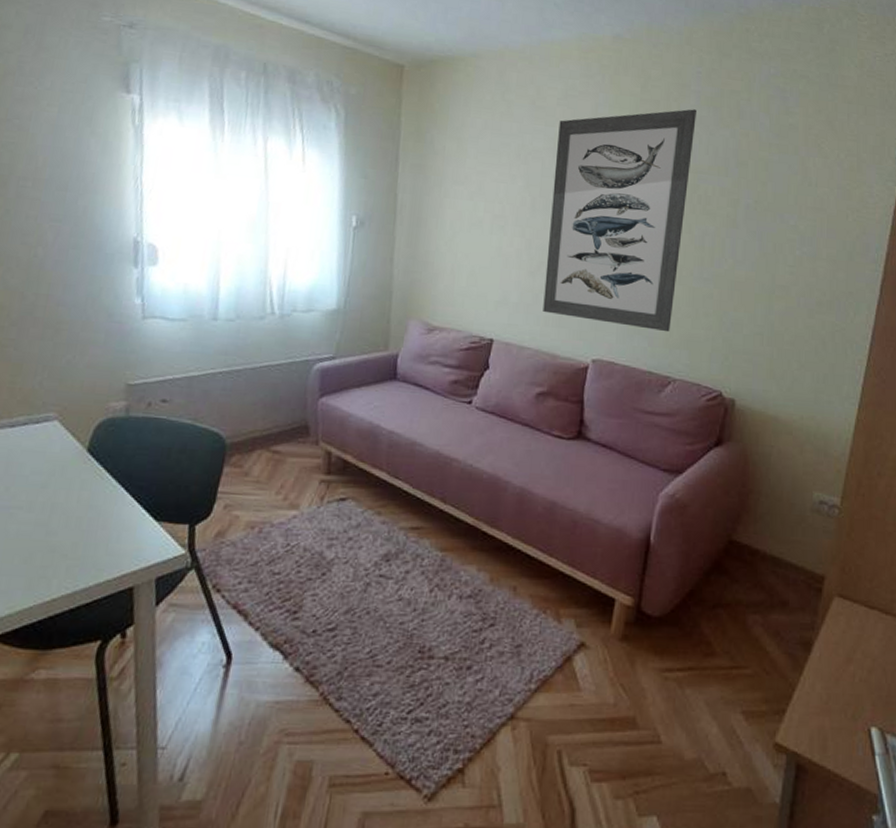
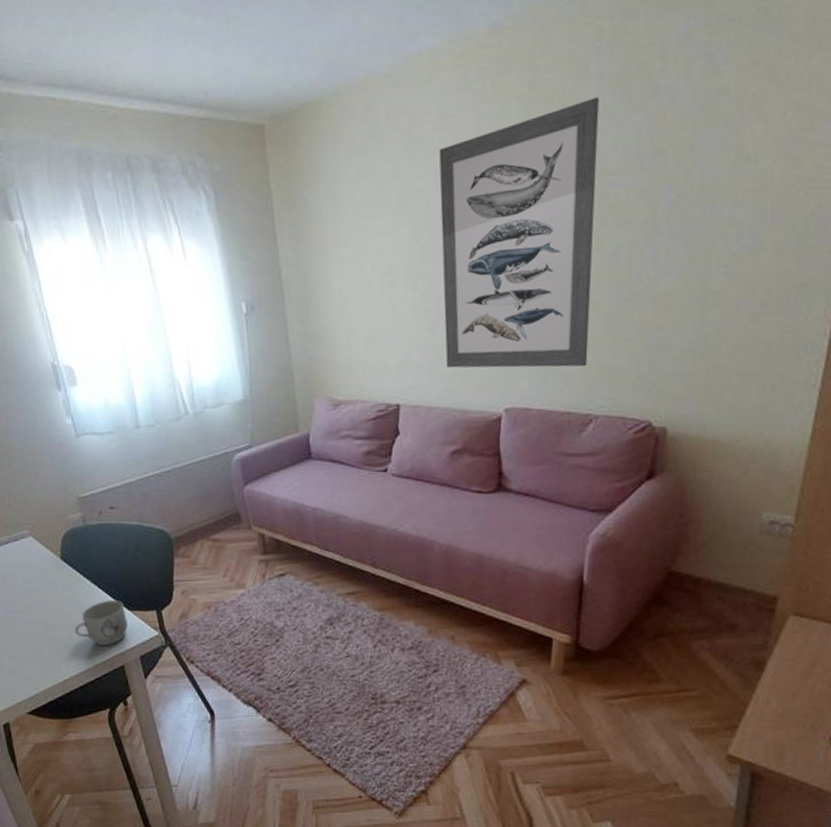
mug: none [82,505,152,560] -> present [75,599,128,645]

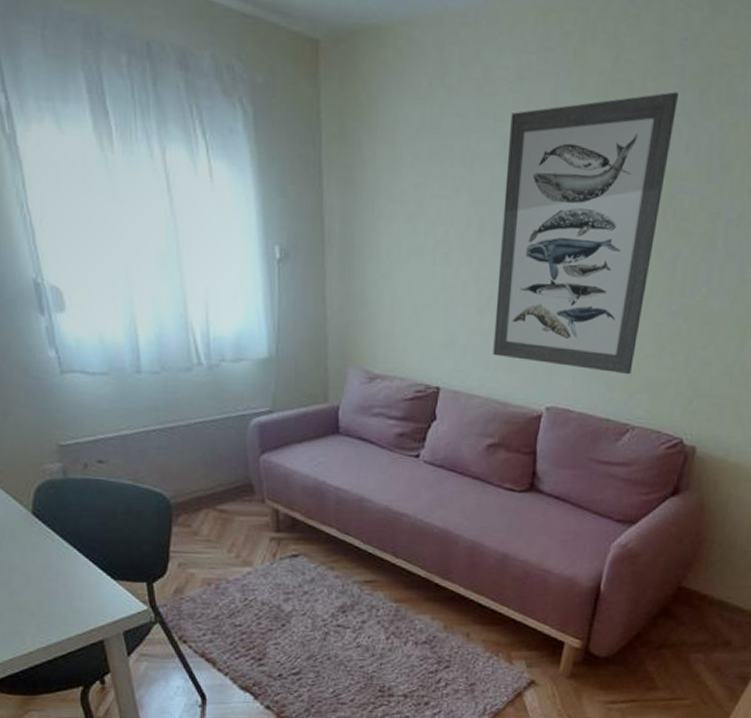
mug: present [75,599,128,645] -> none [45,566,111,617]

